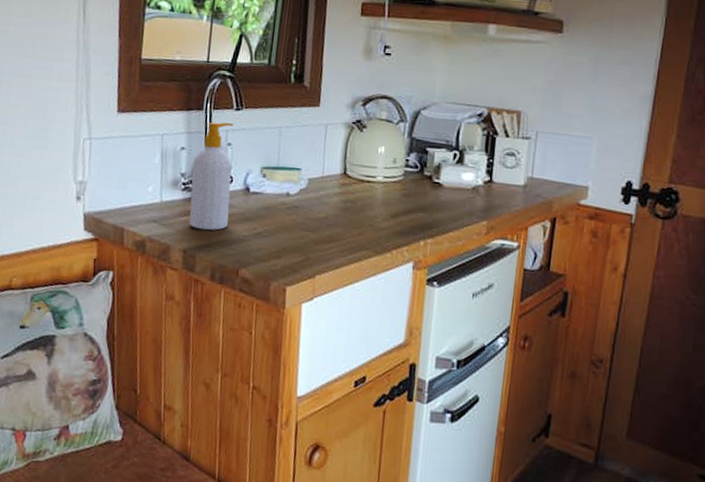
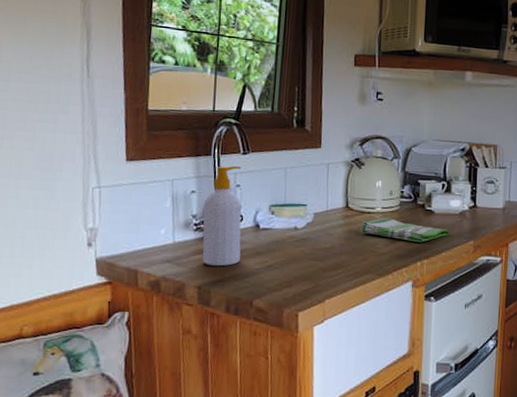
dish towel: none [358,188,459,220] -> present [360,217,449,243]

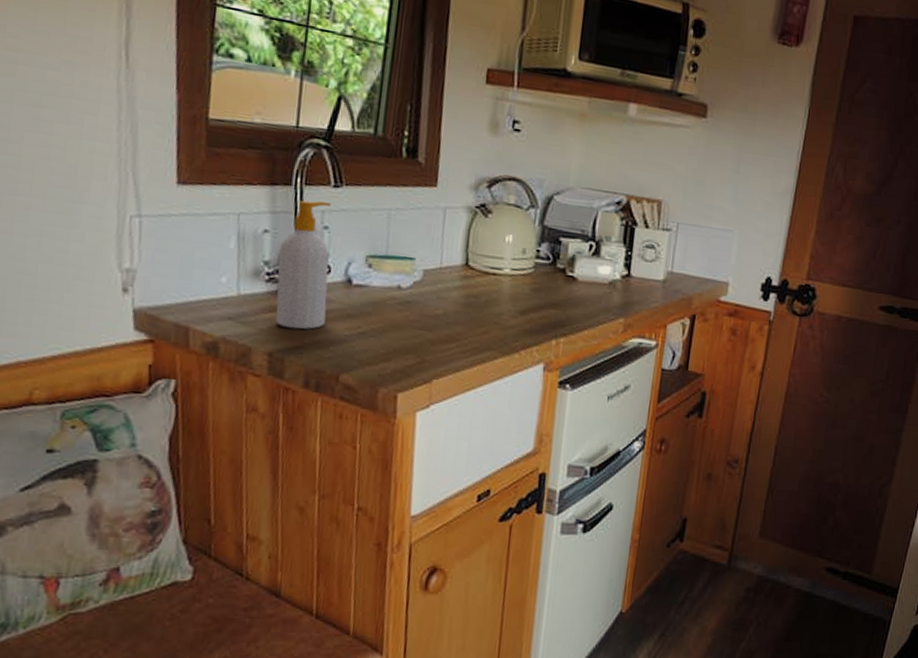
dish towel: present [360,217,449,243] -> none [482,281,595,317]

